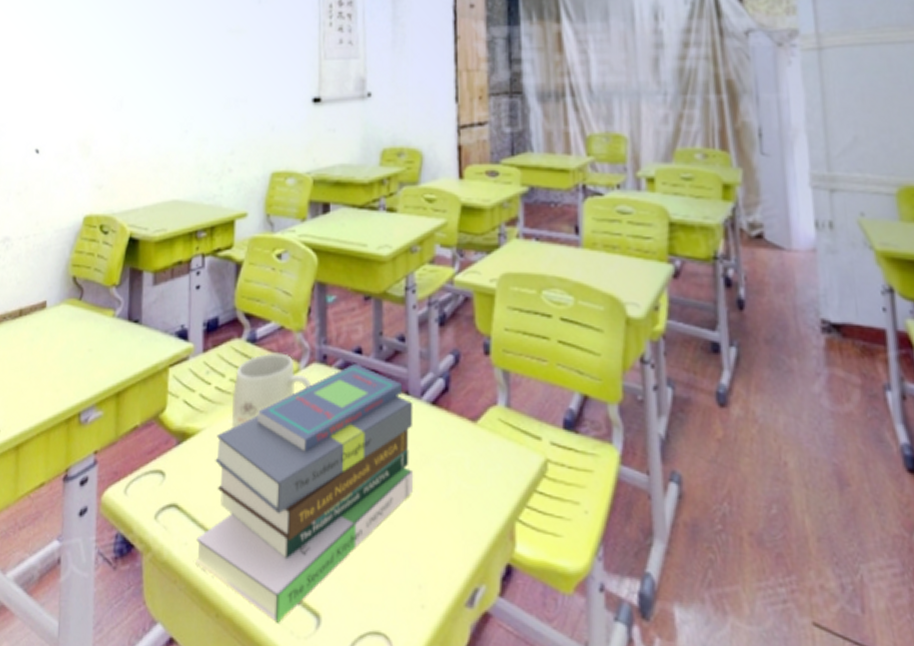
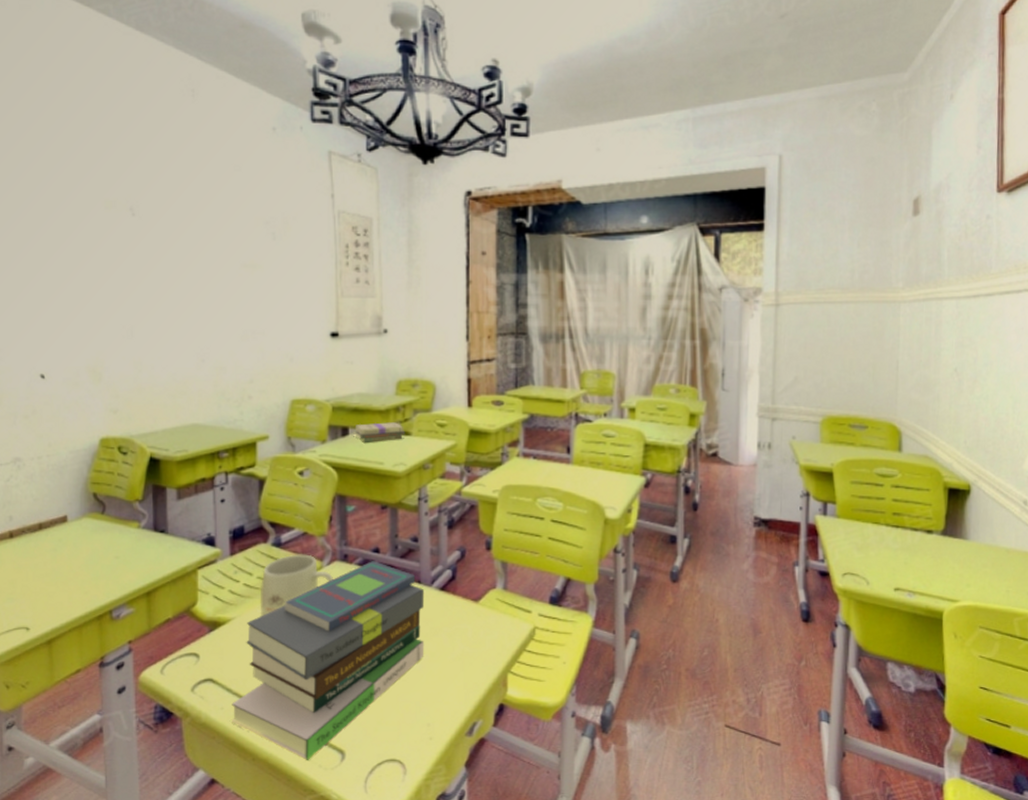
books: none [335,197,391,222] -> present [353,422,406,444]

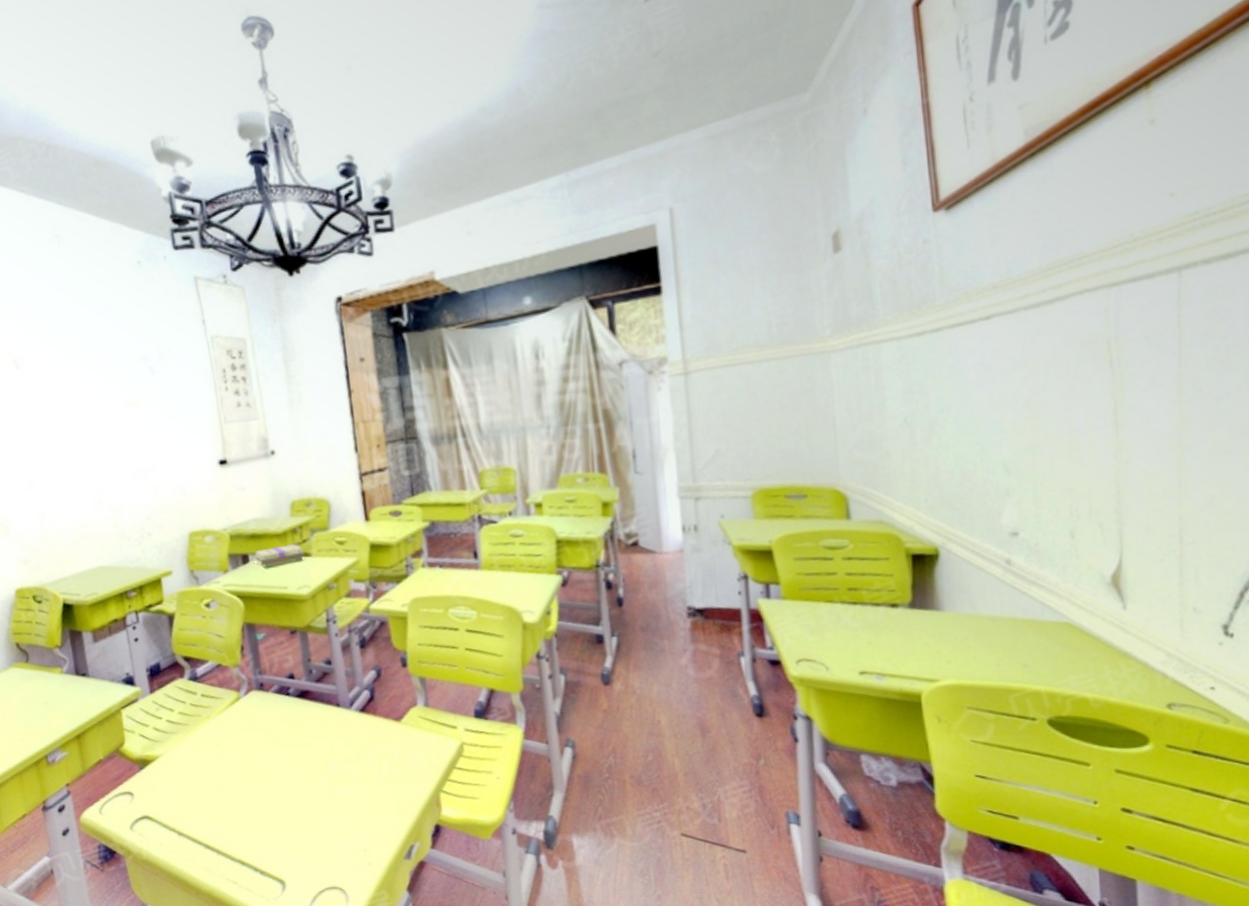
books: present [232,561,425,760] -> none [170,687,352,892]
mug: present [259,554,333,616] -> none [182,686,252,751]

